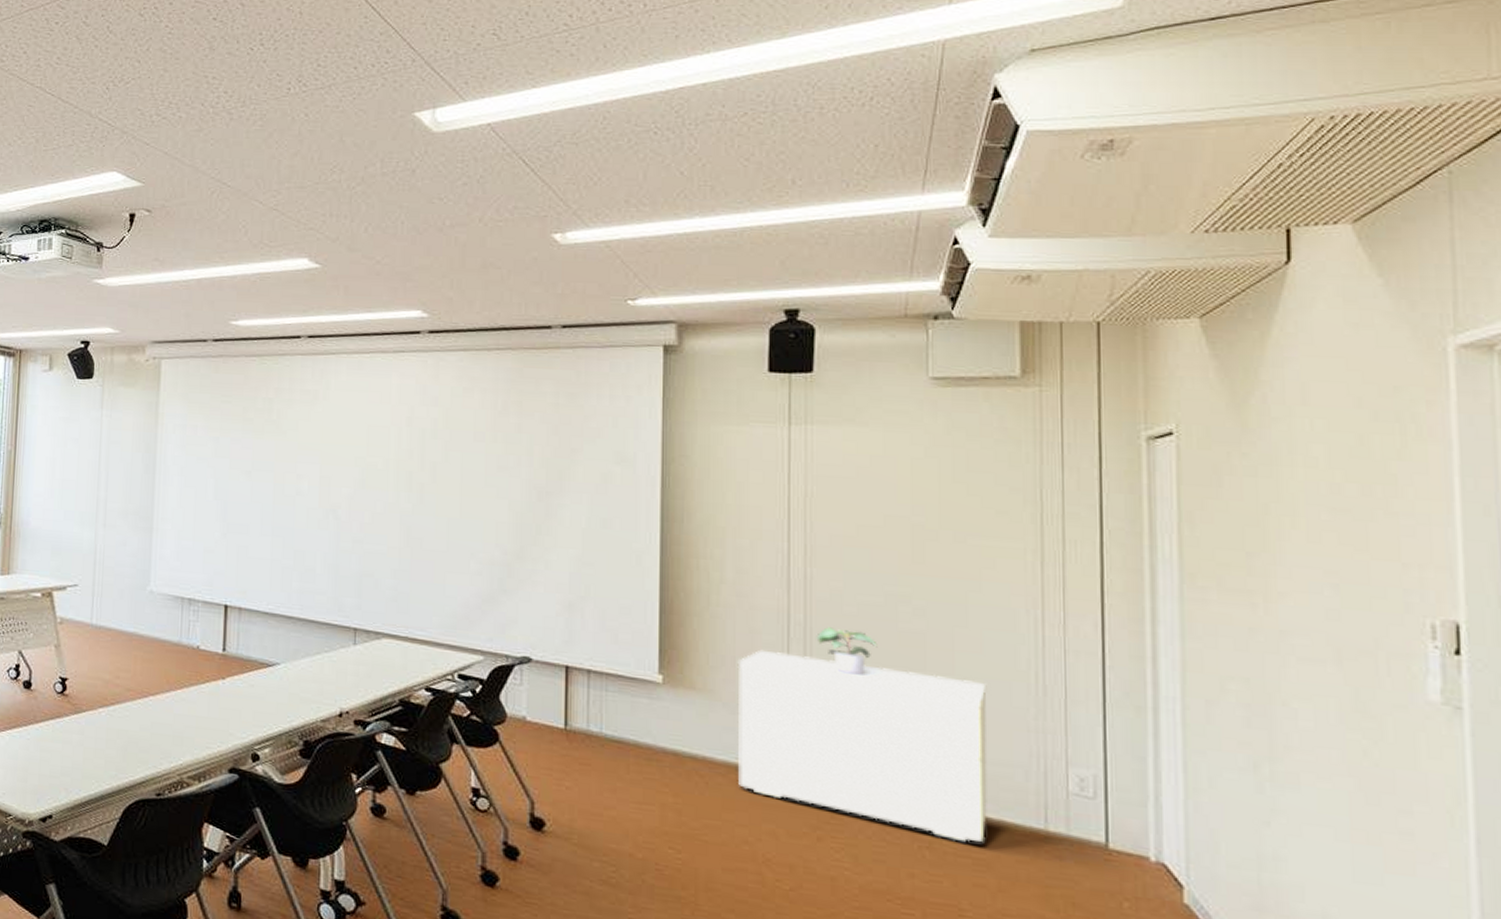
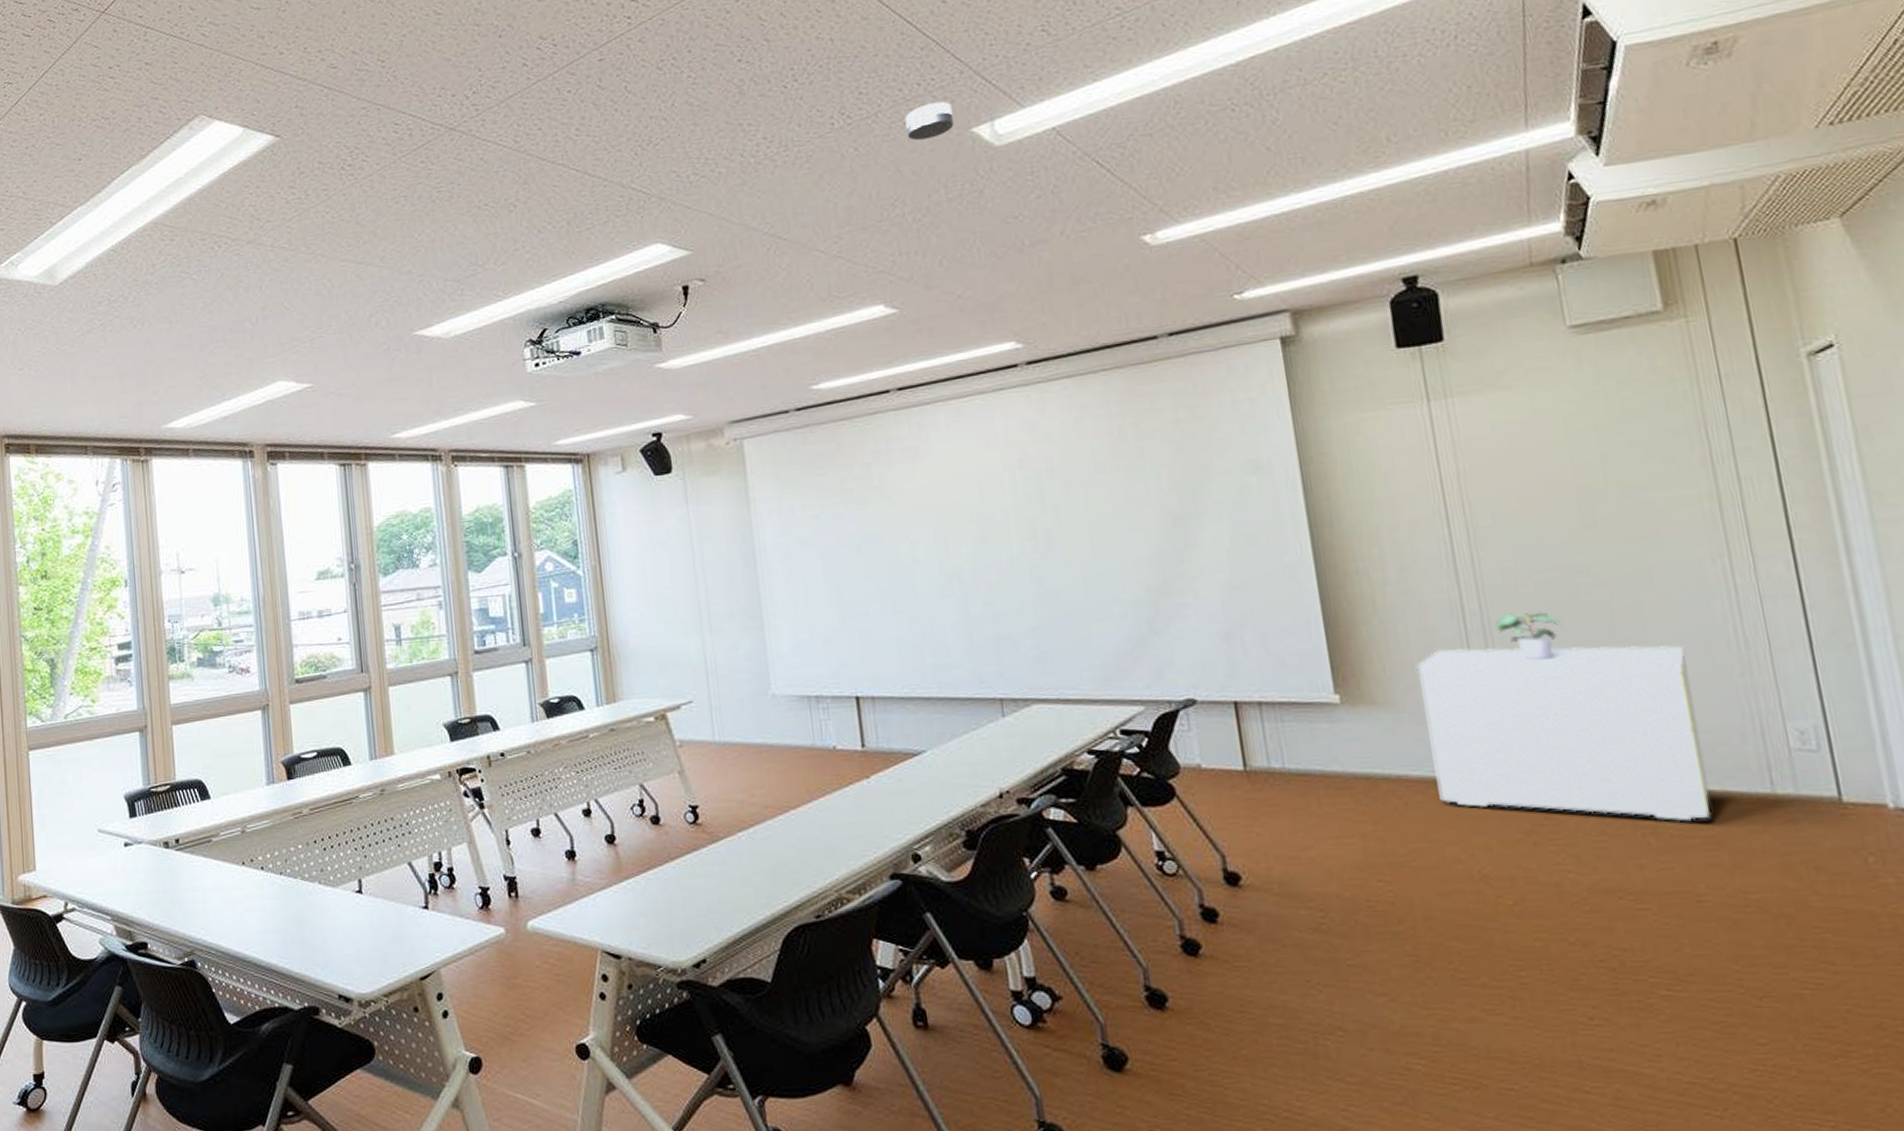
smoke detector: none [355,84,399,116] -> present [905,101,954,141]

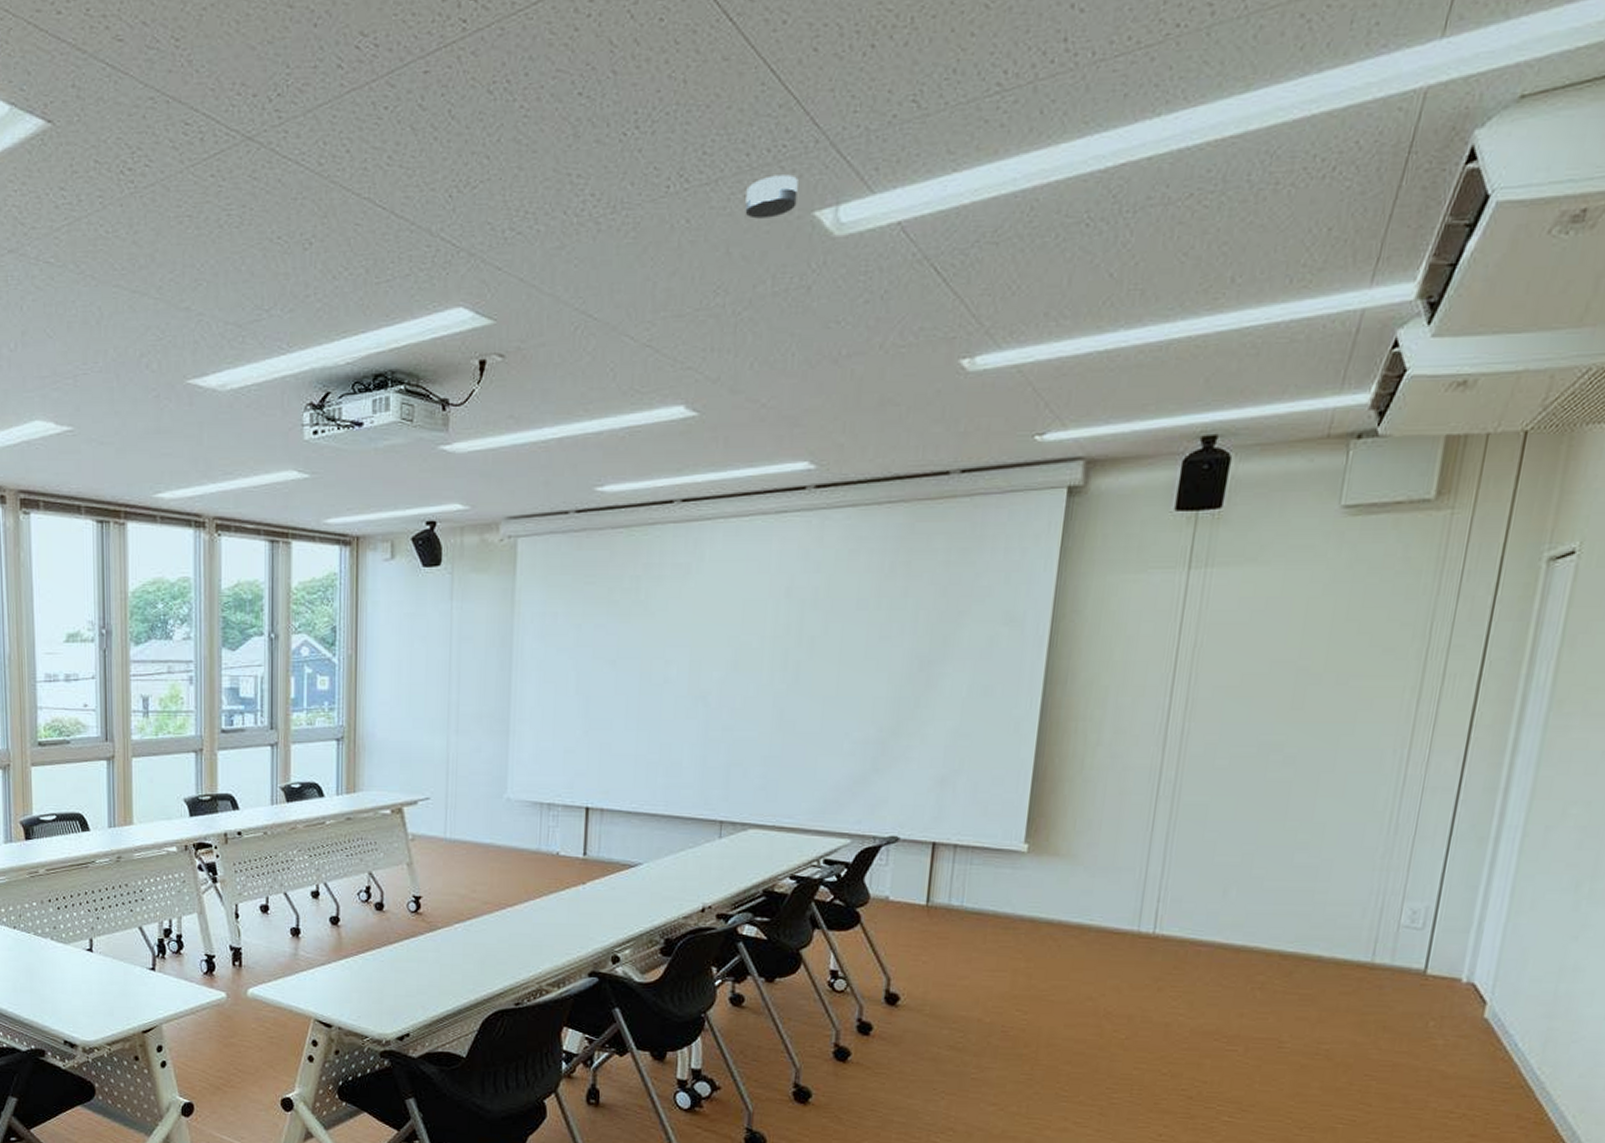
nightstand: present [1416,645,1711,822] -> none [1090,810,1341,981]
potted plant: present [1495,612,1563,662] -> none [1184,782,1244,830]

